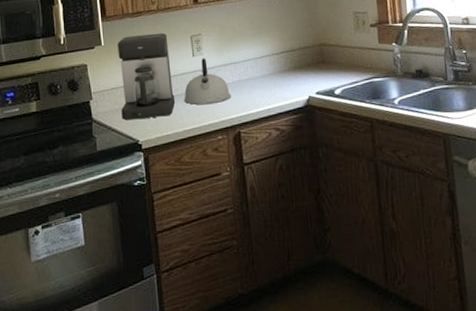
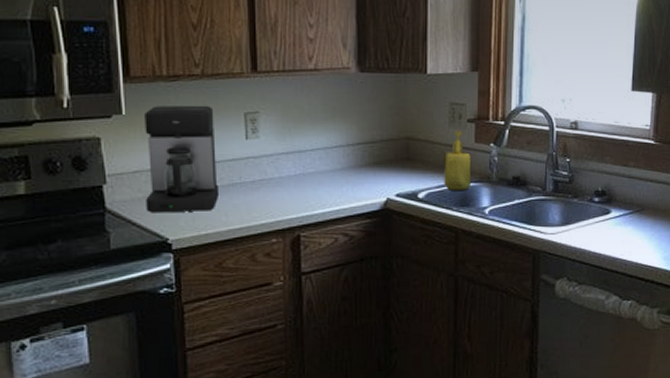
kettle: present [184,58,231,105] -> none [231,142,292,200]
soap dispenser: none [353,34,380,86] -> present [443,129,472,190]

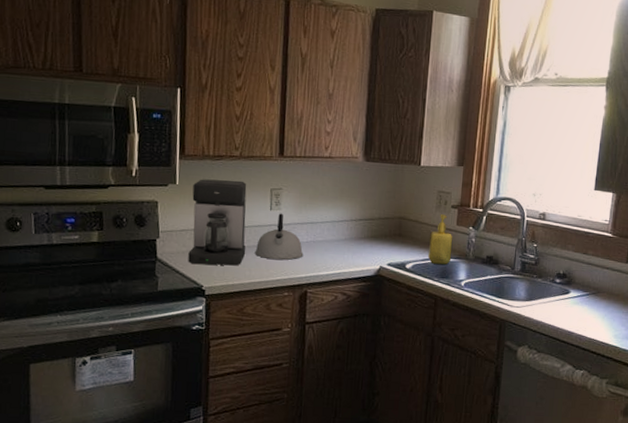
kettle: none [231,142,292,200] -> present [255,213,304,261]

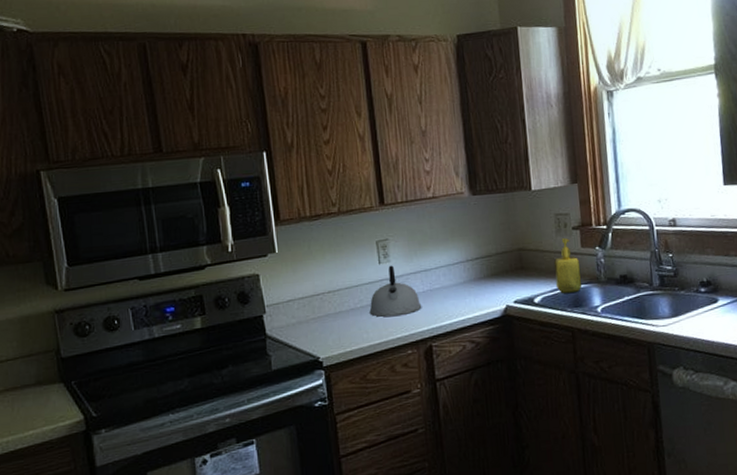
coffee maker: present [188,179,247,266] -> none [293,238,360,336]

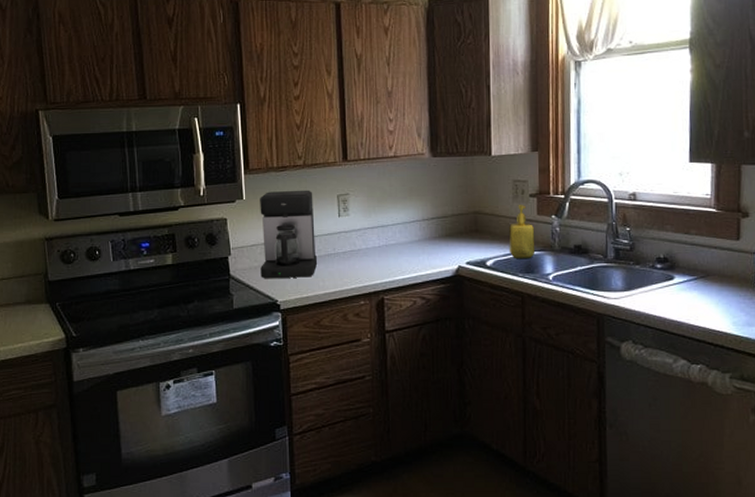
coffee maker: none [293,238,360,336] -> present [260,190,318,279]
kettle: present [369,265,422,317] -> none [327,219,377,268]

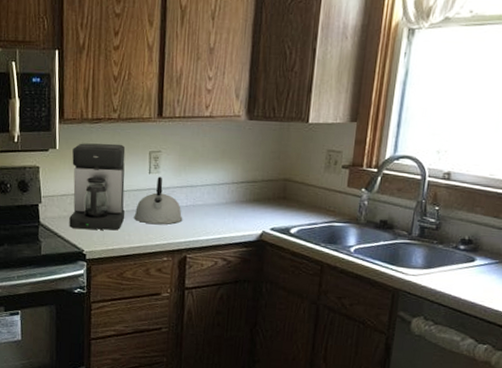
kettle: none [327,219,377,268] -> present [134,176,183,225]
soap dispenser: present [508,204,536,258] -> none [314,174,343,229]

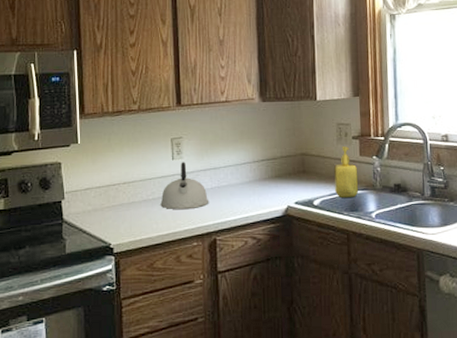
coffee maker: present [69,143,126,231] -> none [94,133,152,223]
soap dispenser: none [314,174,343,229] -> present [333,145,359,197]

